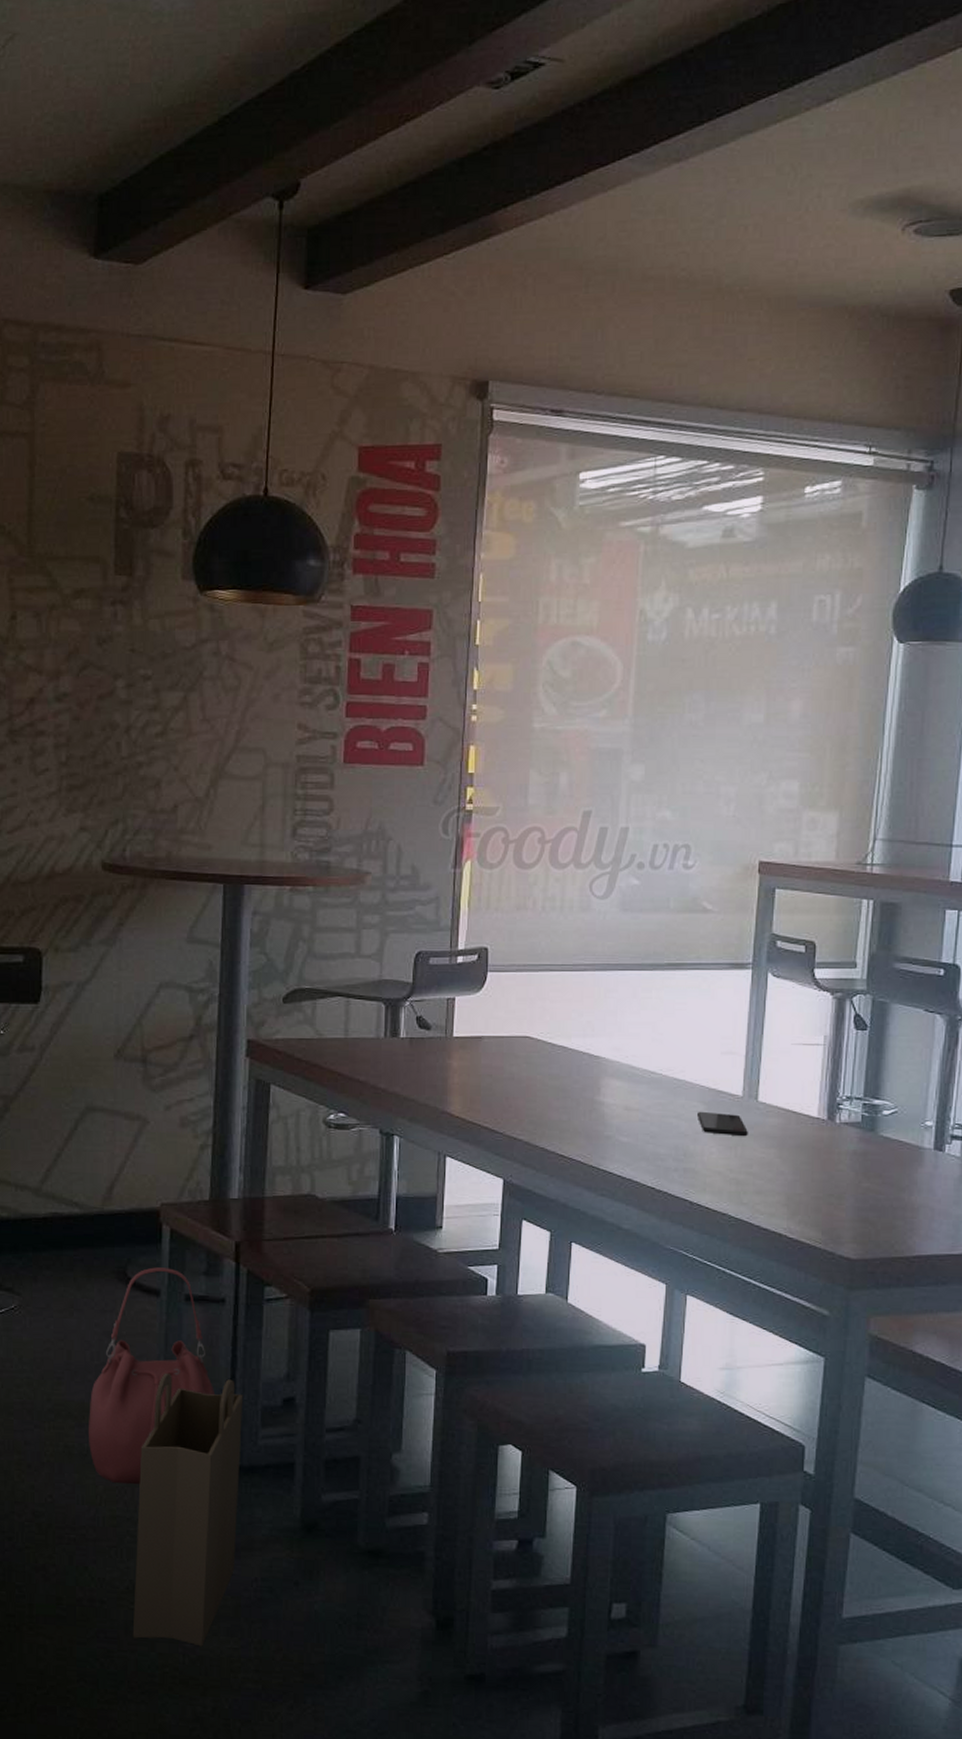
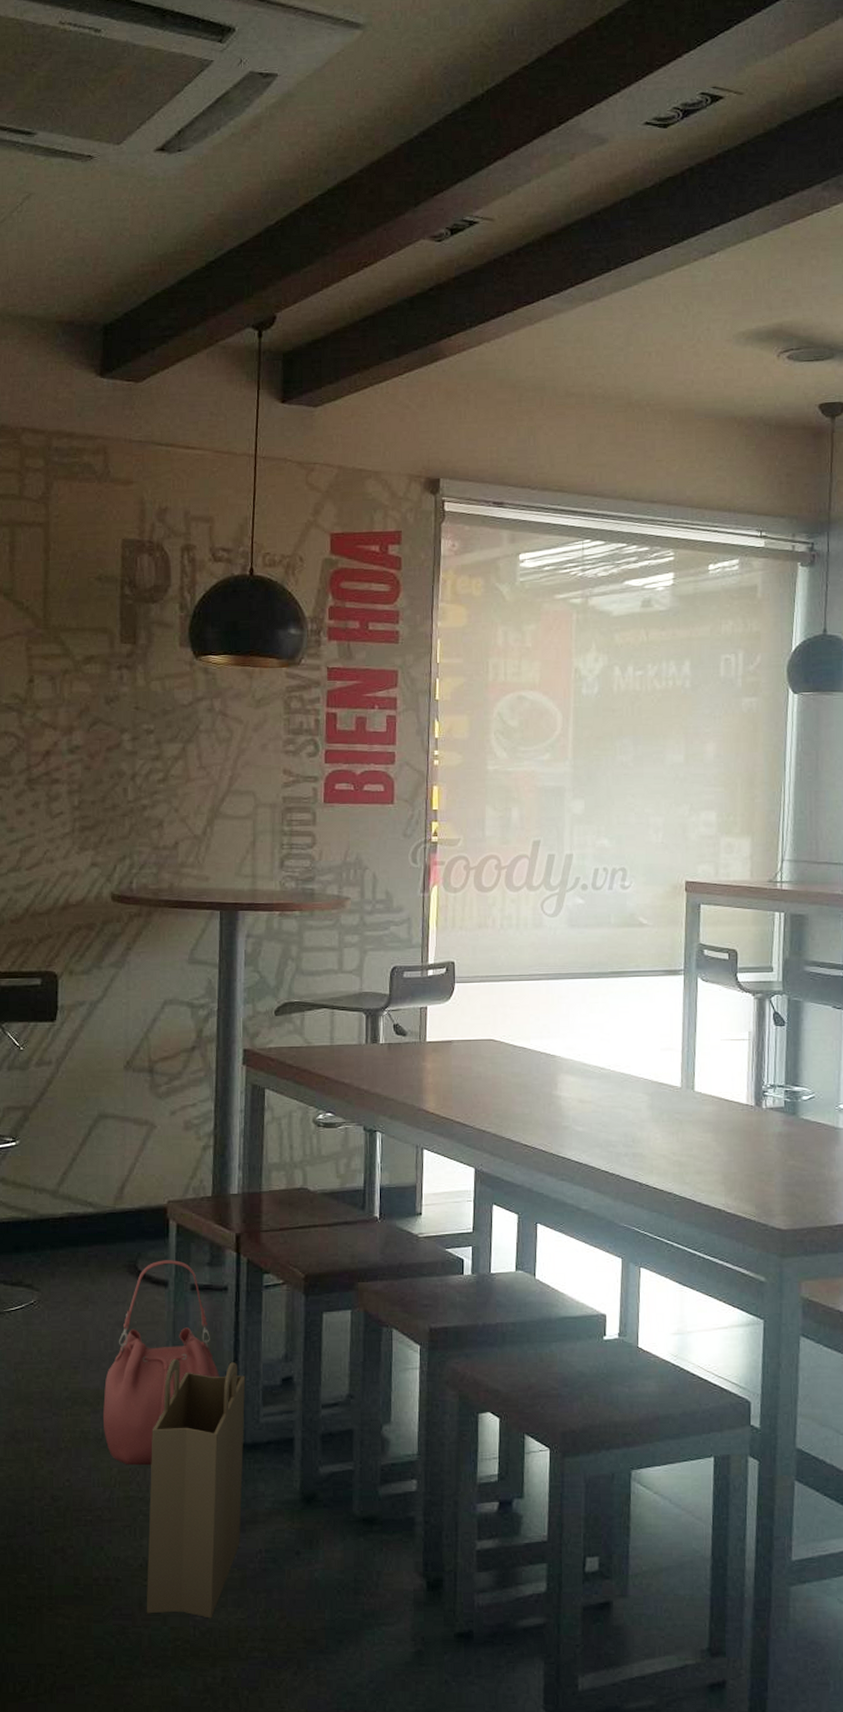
smartphone: present [696,1111,748,1137] -> none [641,1101,687,1123]

